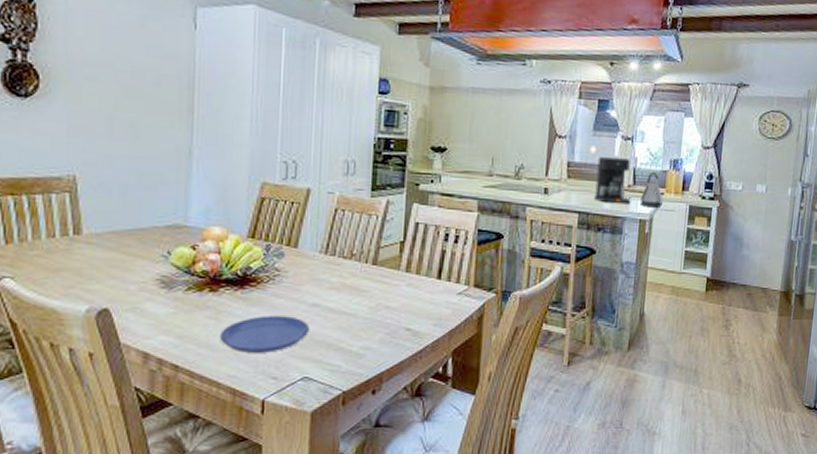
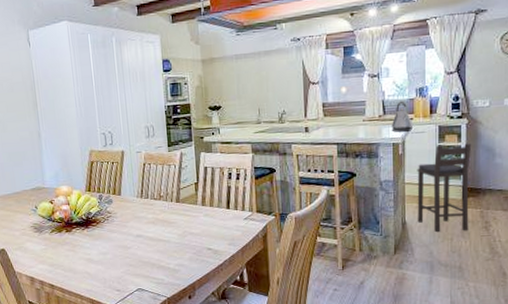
plate: present [219,316,310,353] -> none [77,245,138,274]
coffee maker: present [594,157,631,205] -> none [349,93,383,134]
bar stool: none [656,227,721,328] -> present [417,143,472,232]

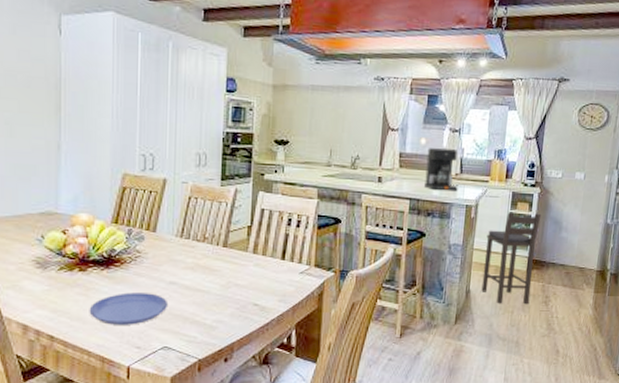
plate: none [77,245,138,274] -> present [89,292,169,325]
coffee maker: none [349,93,383,134] -> present [424,148,458,192]
kettle: present [391,100,414,132] -> none [466,161,489,194]

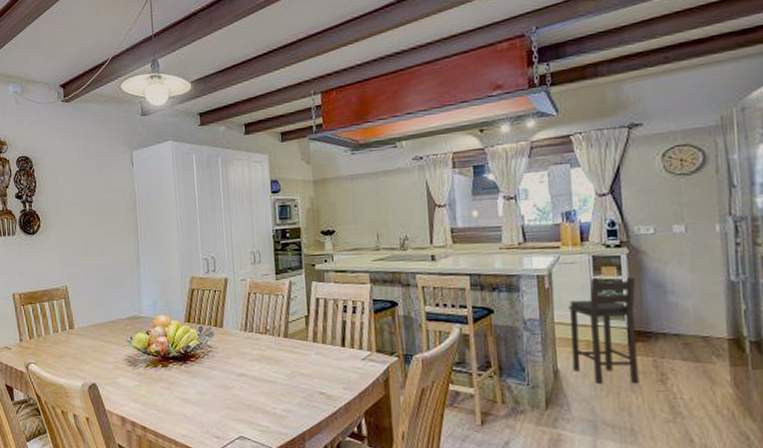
plate: present [89,292,169,325] -> none [173,385,240,416]
coffee maker: present [424,148,458,192] -> none [481,217,524,264]

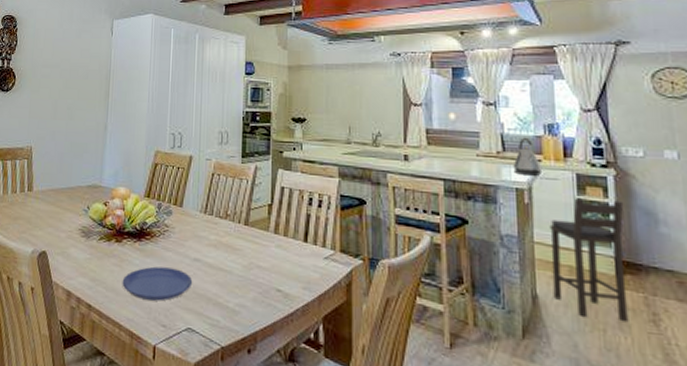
plate: none [173,385,240,416] -> present [122,266,193,301]
kettle: none [533,226,561,263] -> present [513,137,543,176]

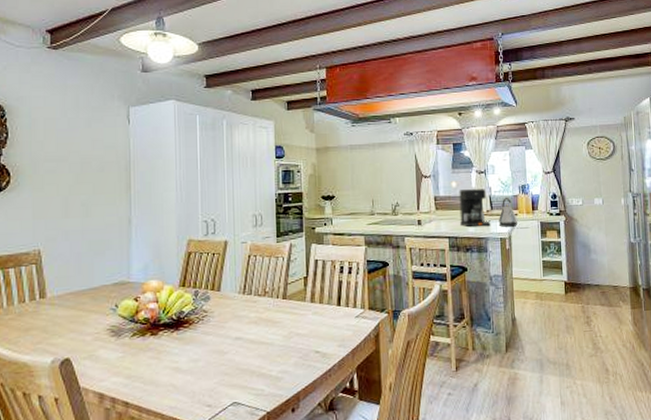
plate: present [122,266,193,301] -> none [161,350,236,386]
coffee maker: none [458,123,503,172] -> present [459,189,491,228]
bar stool: present [549,198,629,321] -> none [523,239,573,328]

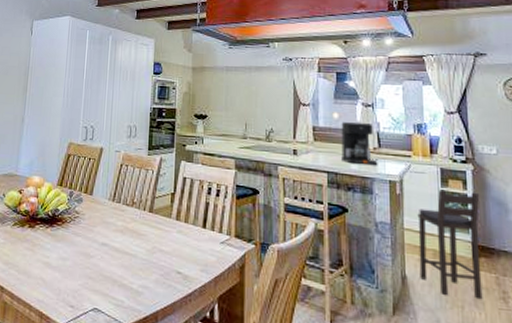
kettle: present [498,197,518,227] -> none [387,135,412,170]
bar stool: none [523,239,573,328] -> present [417,189,483,298]

